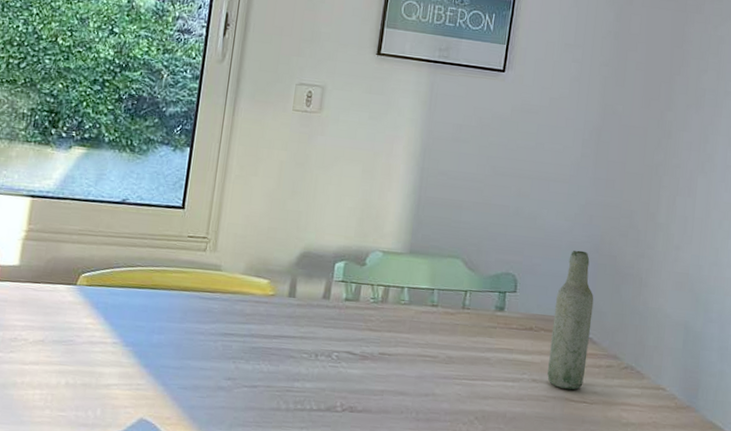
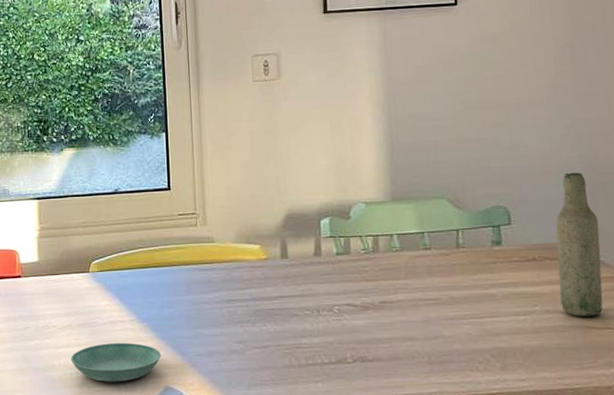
saucer: none [36,364,142,409] -> present [70,342,162,382]

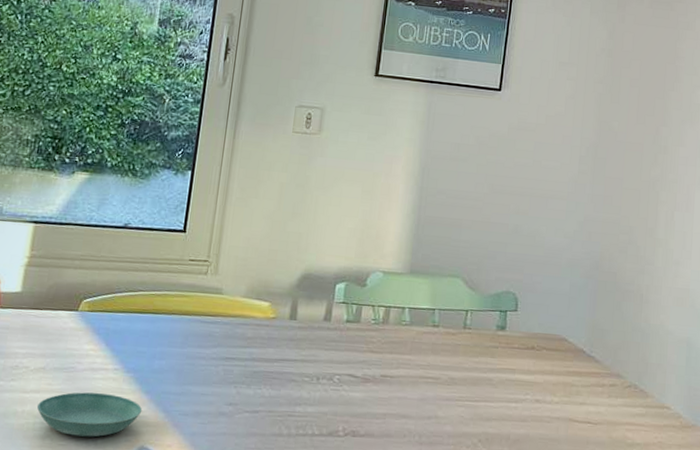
bottle: present [555,172,603,317] -> none [550,267,595,410]

